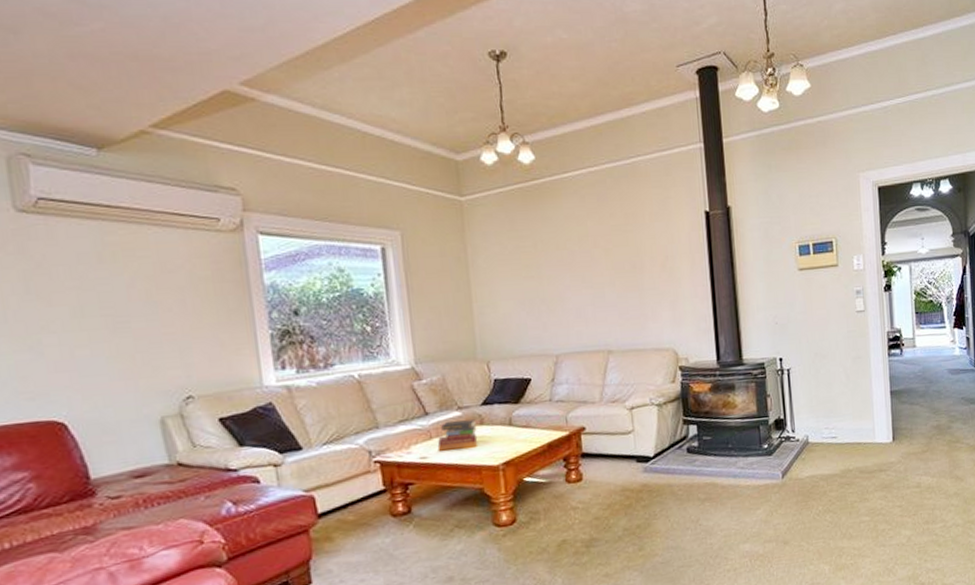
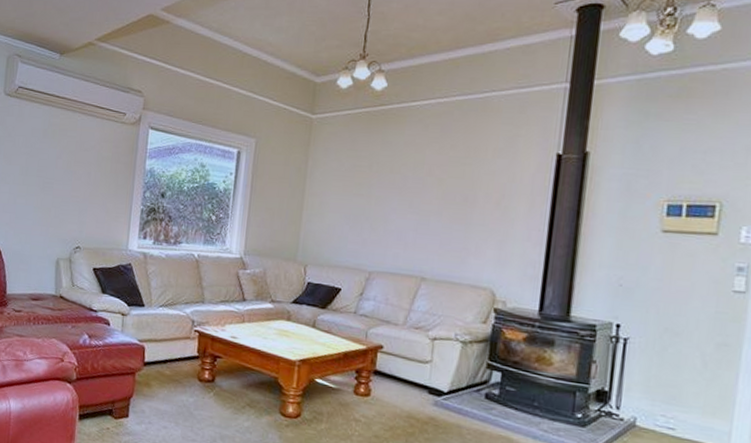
books: present [437,419,478,451] -> none [247,310,284,339]

